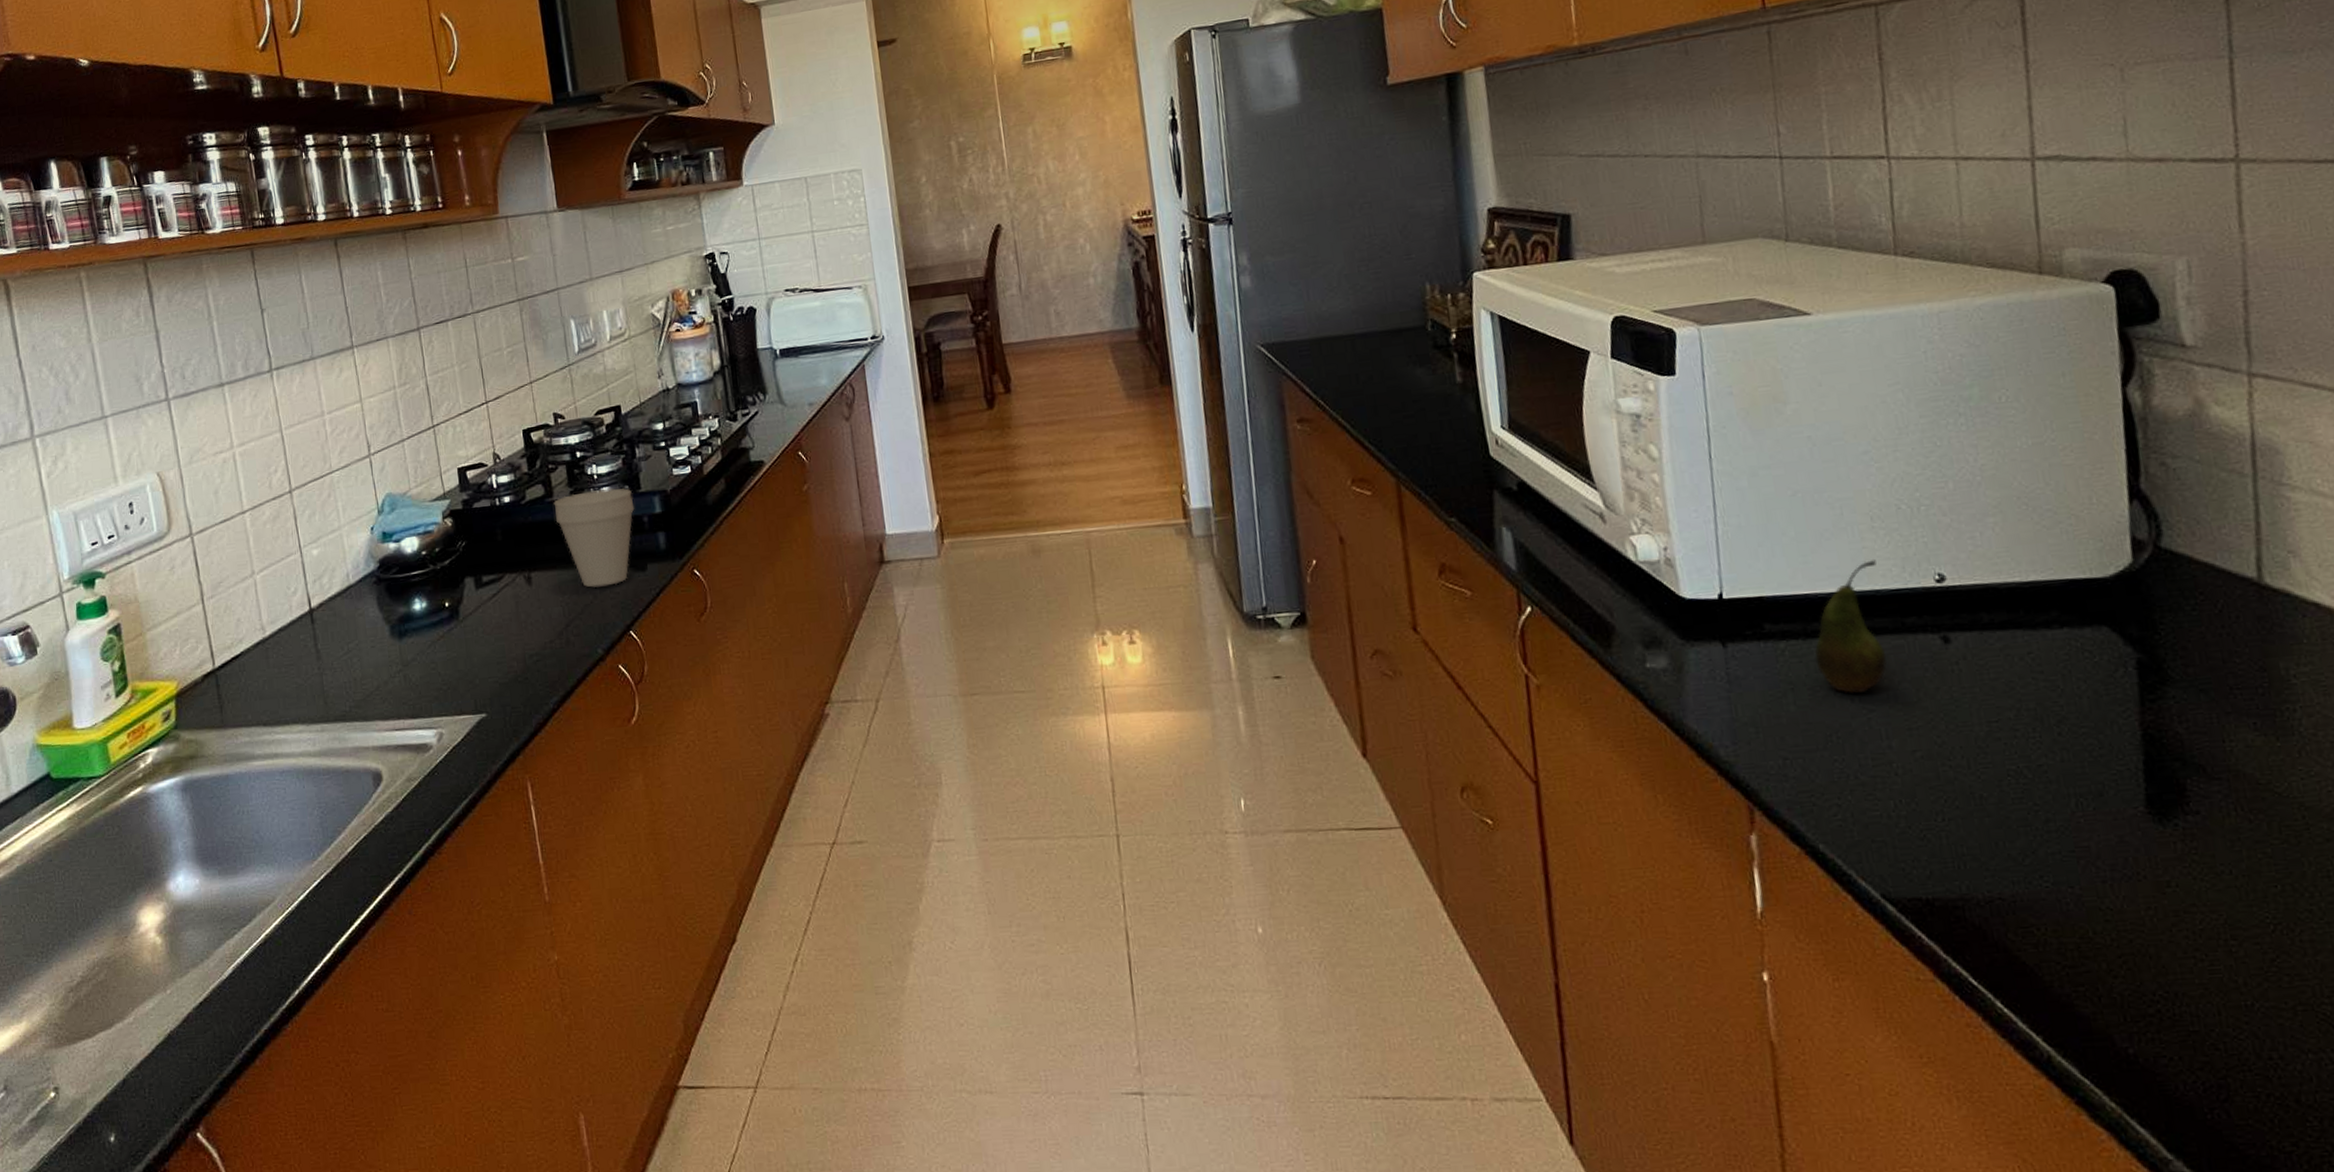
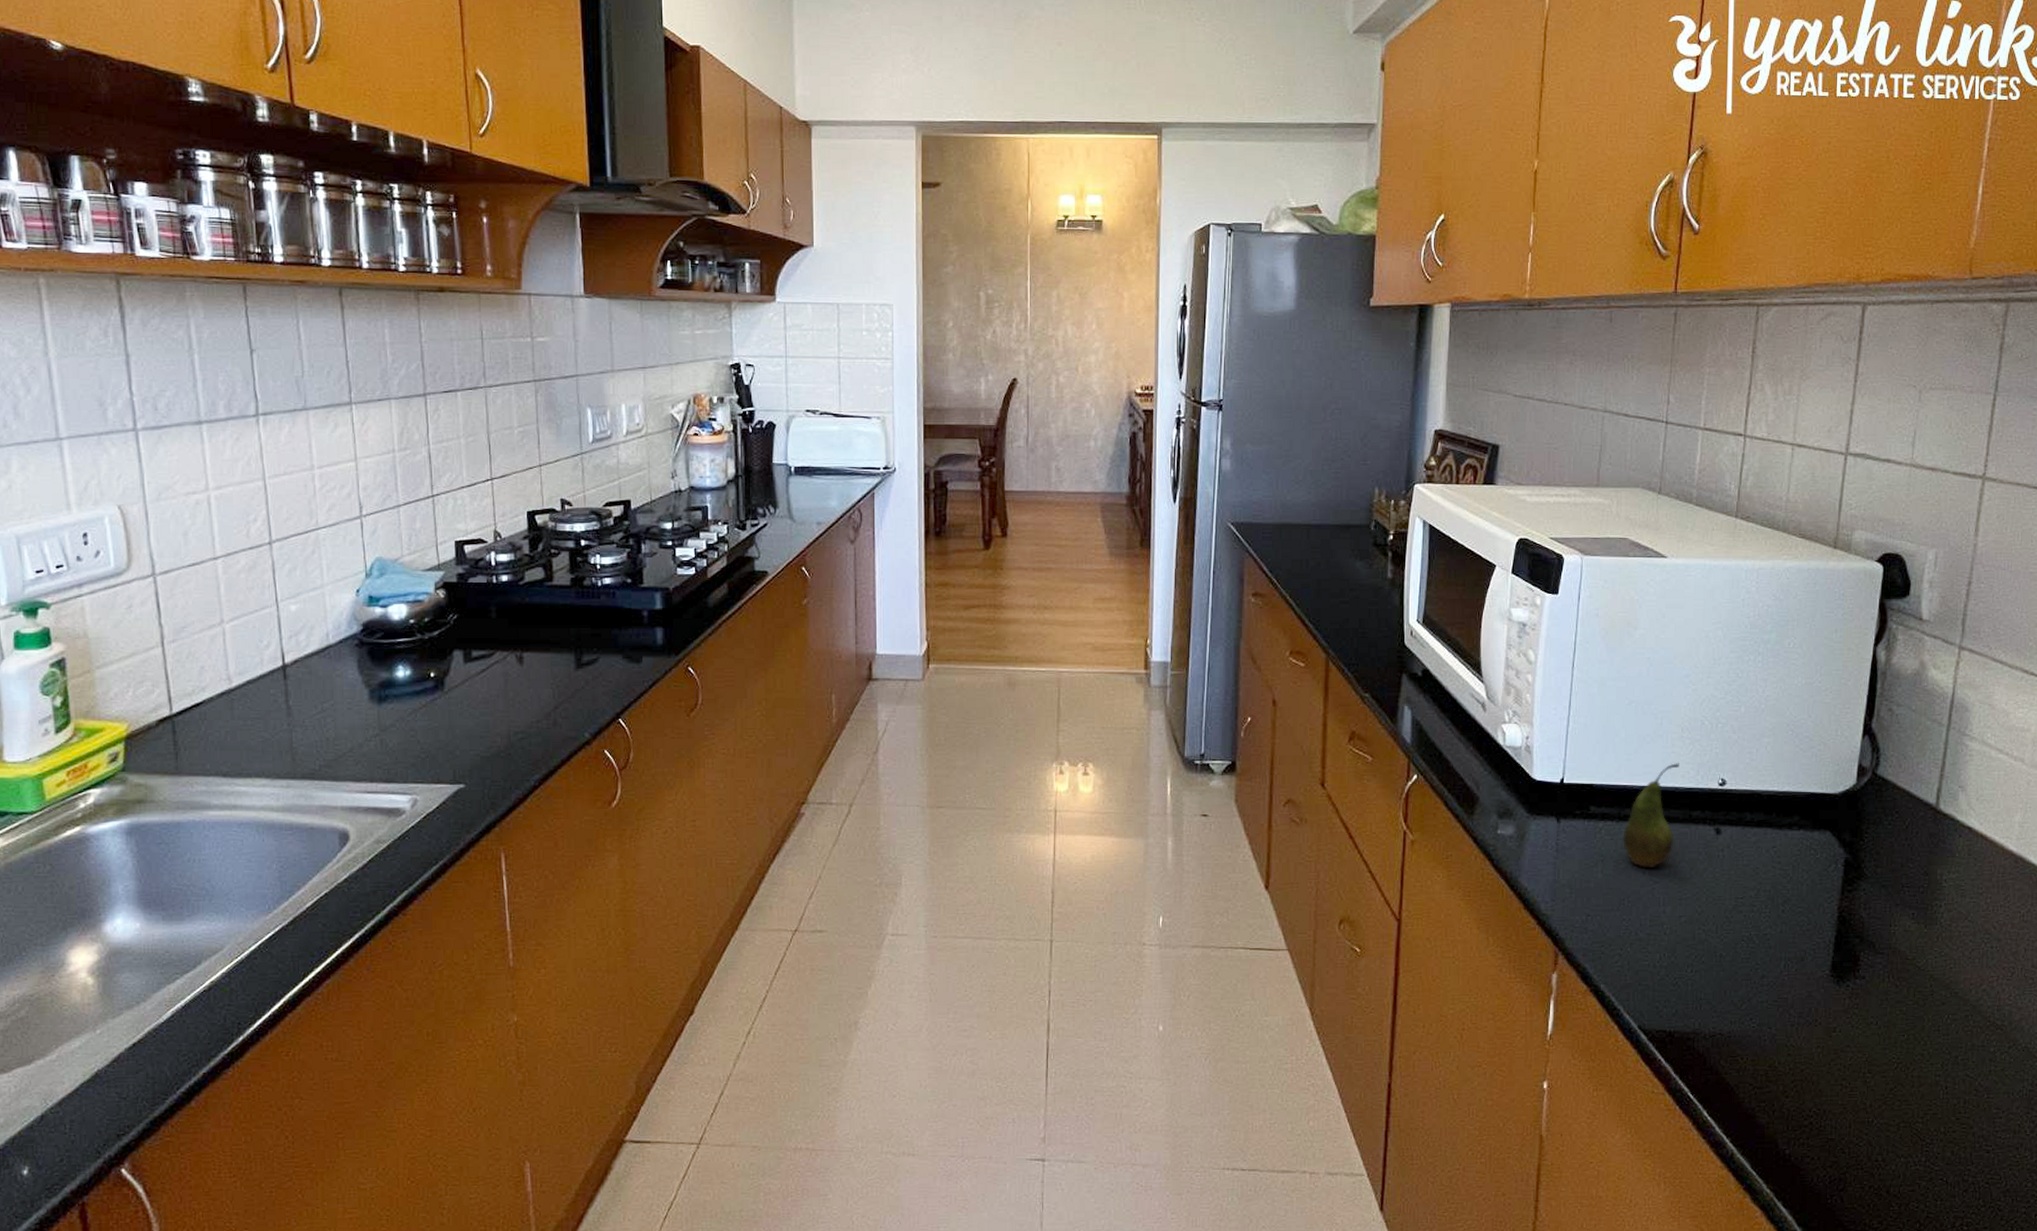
cup: present [553,488,635,588] -> none [553,579,635,674]

